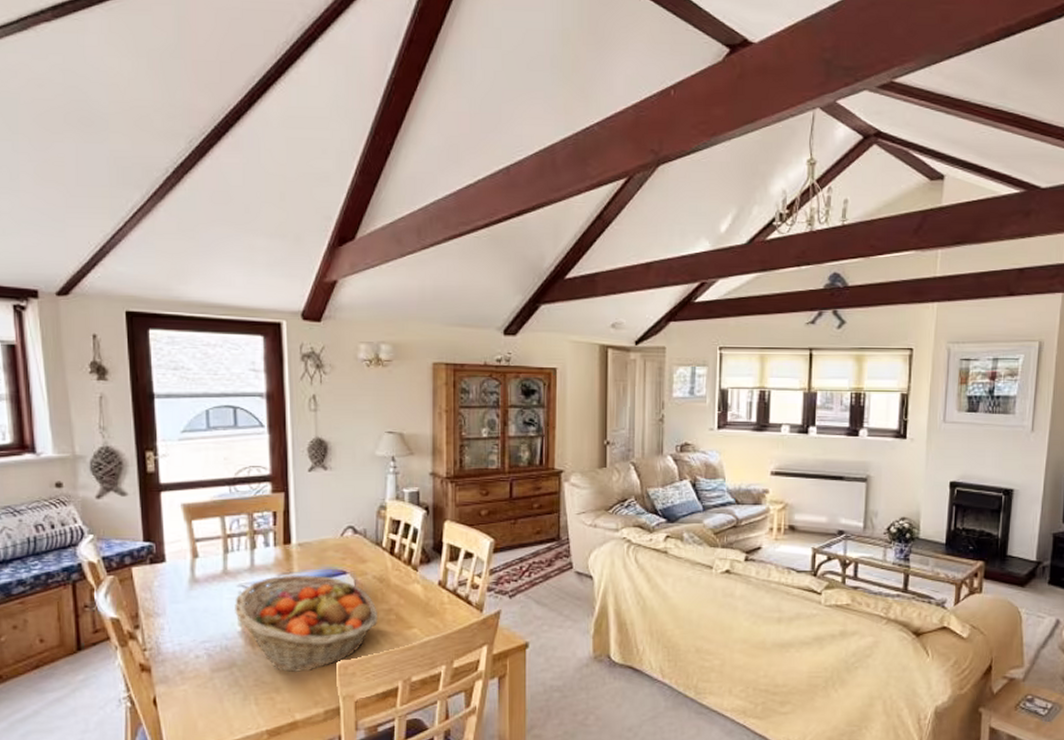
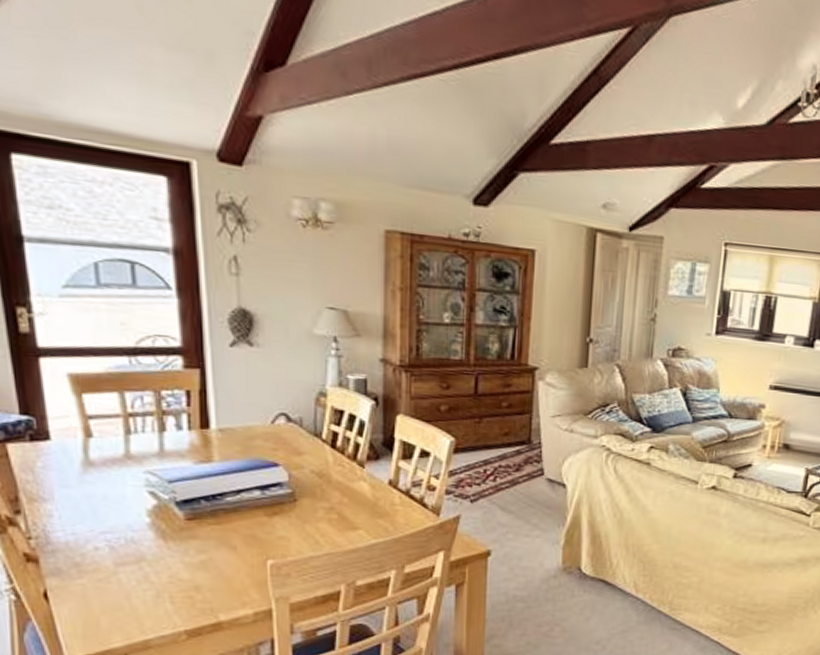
fruit basket: present [235,575,379,672] -> none [141,463,318,570]

